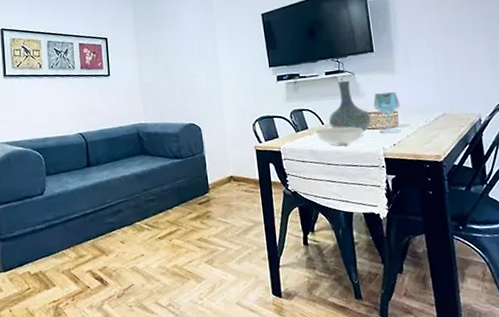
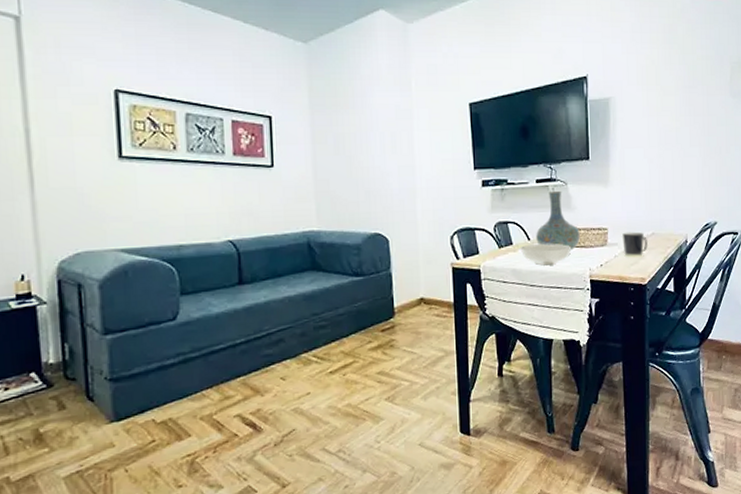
wine glass: present [373,92,401,134] -> none [584,207,611,253]
mug: none [413,113,440,137] -> present [622,231,648,258]

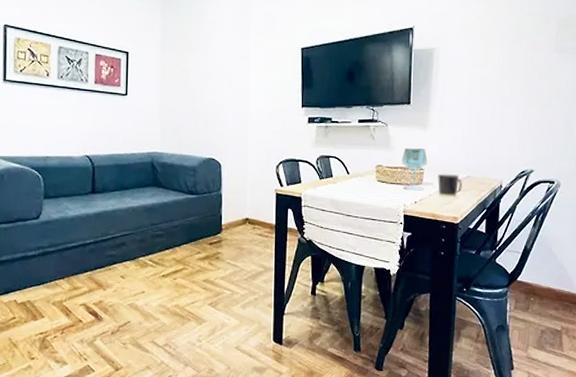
bowl: present [520,243,572,266] -> none [339,178,388,198]
vase: present [536,190,580,252] -> none [355,131,397,188]
wine glass: none [584,207,611,253] -> present [402,148,428,191]

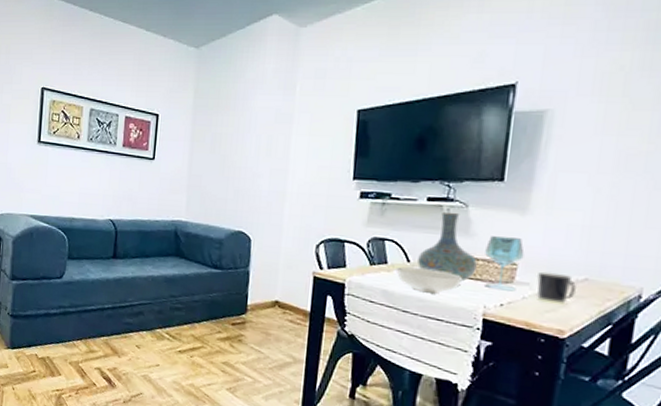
bowl: none [339,178,388,198] -> present [396,267,463,294]
vase: none [355,131,397,188] -> present [417,212,477,283]

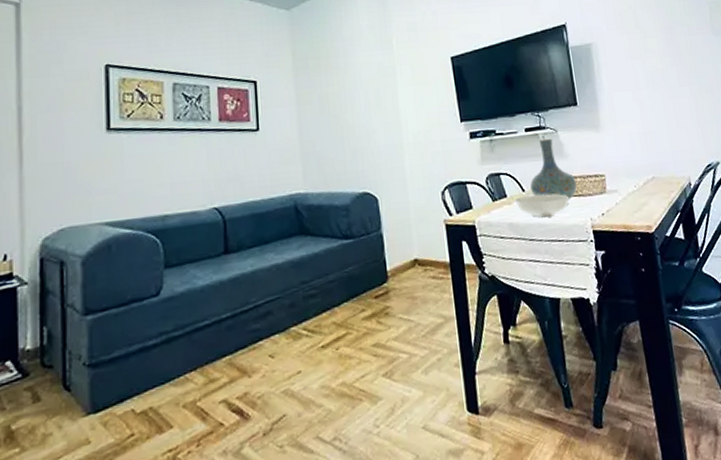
wine glass: present [485,236,525,292] -> none [579,152,610,202]
mug: present [537,271,576,305] -> none [621,176,650,204]

